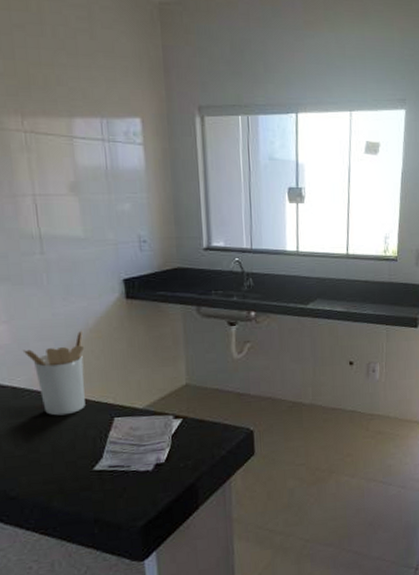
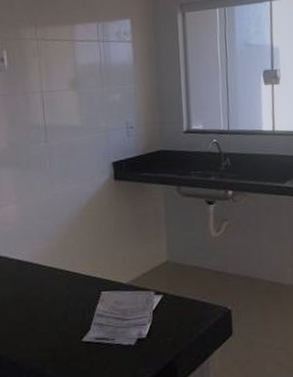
utensil holder: present [22,330,86,416] -> none [27,209,77,288]

